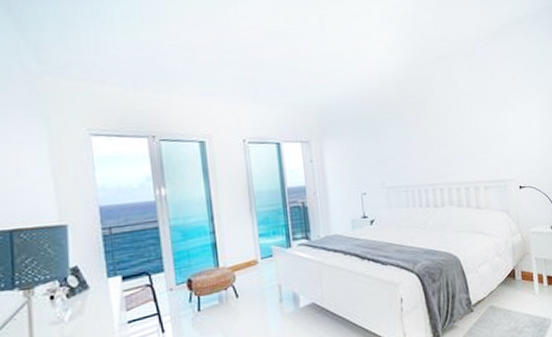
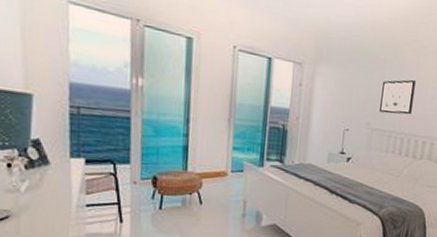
wall art: none [388,132,422,171] -> present [380,79,416,115]

